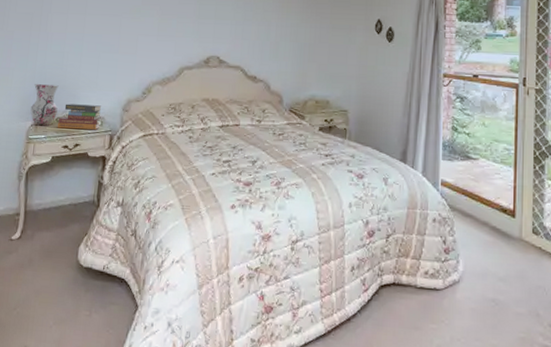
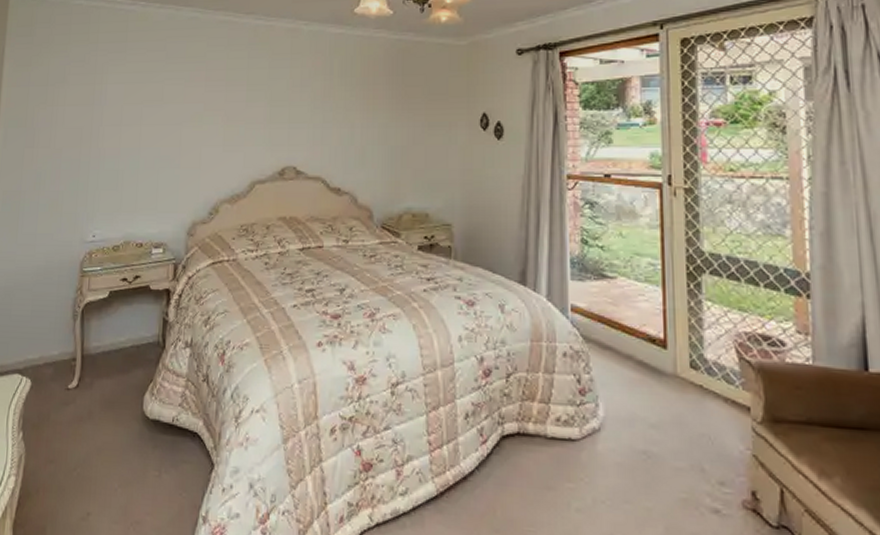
vase: present [30,84,59,126] -> none [83,208,114,256]
books: present [57,104,101,131] -> none [114,229,163,259]

